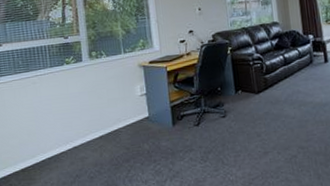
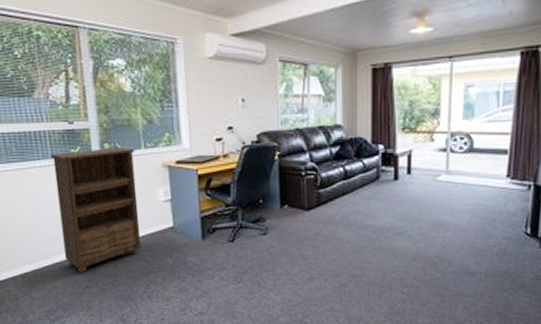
bookshelf: none [50,54,123,164] -> present [51,147,141,273]

